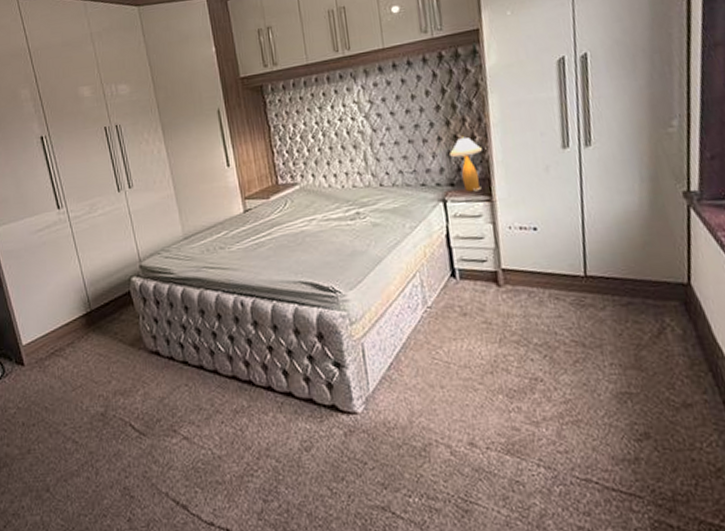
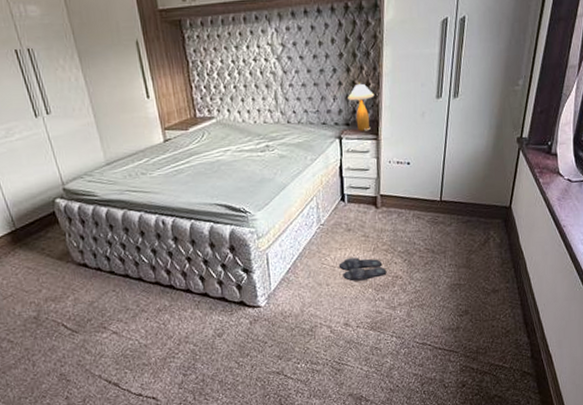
slippers: none [454,350,522,384] -> present [338,257,387,281]

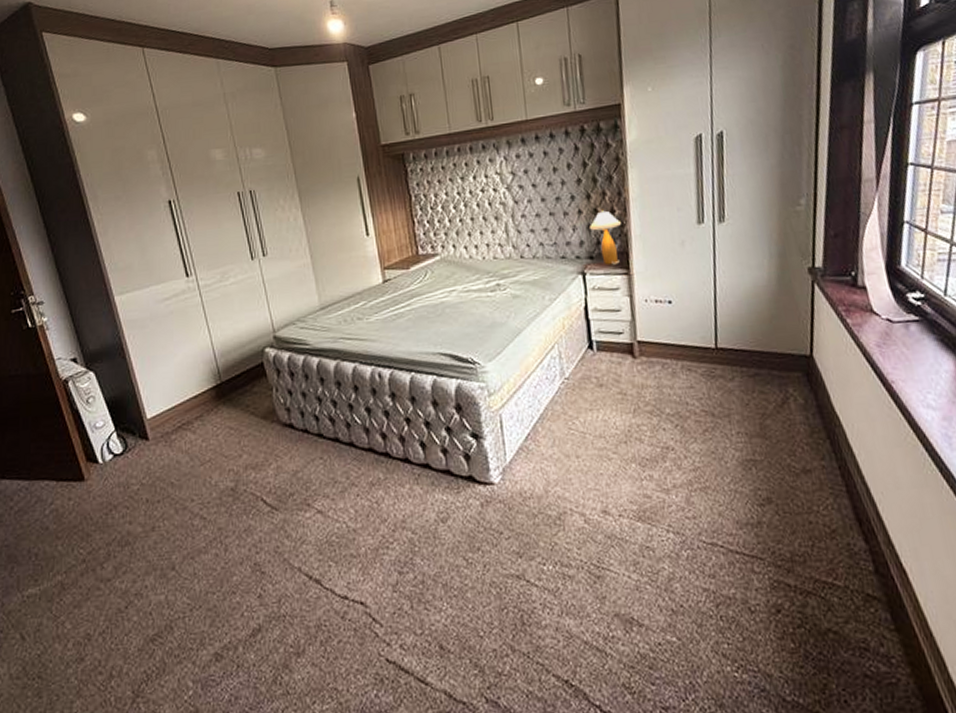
slippers: present [338,257,387,281] -> none [590,420,654,453]

